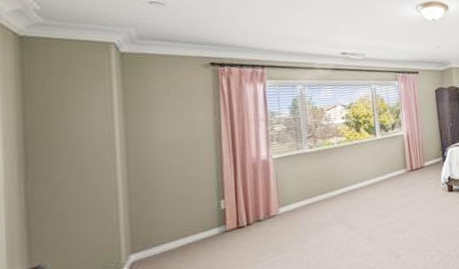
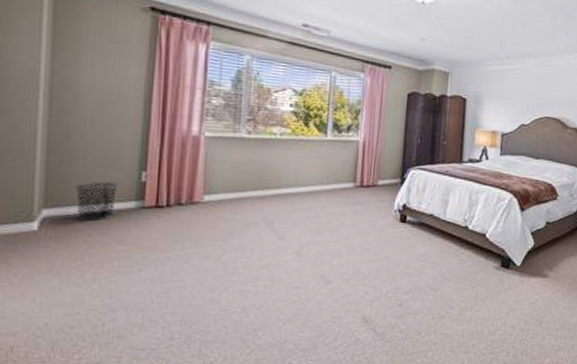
waste bin: none [159,215,201,257] -> present [74,181,119,221]

